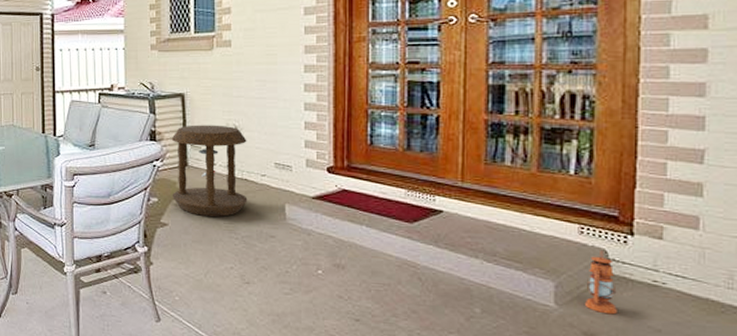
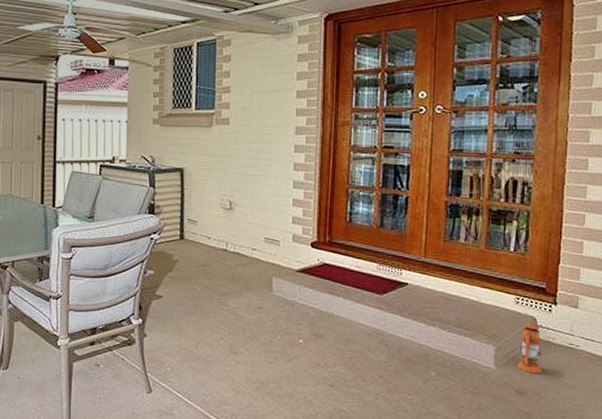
side table: present [171,125,248,217] -> none [167,199,240,289]

